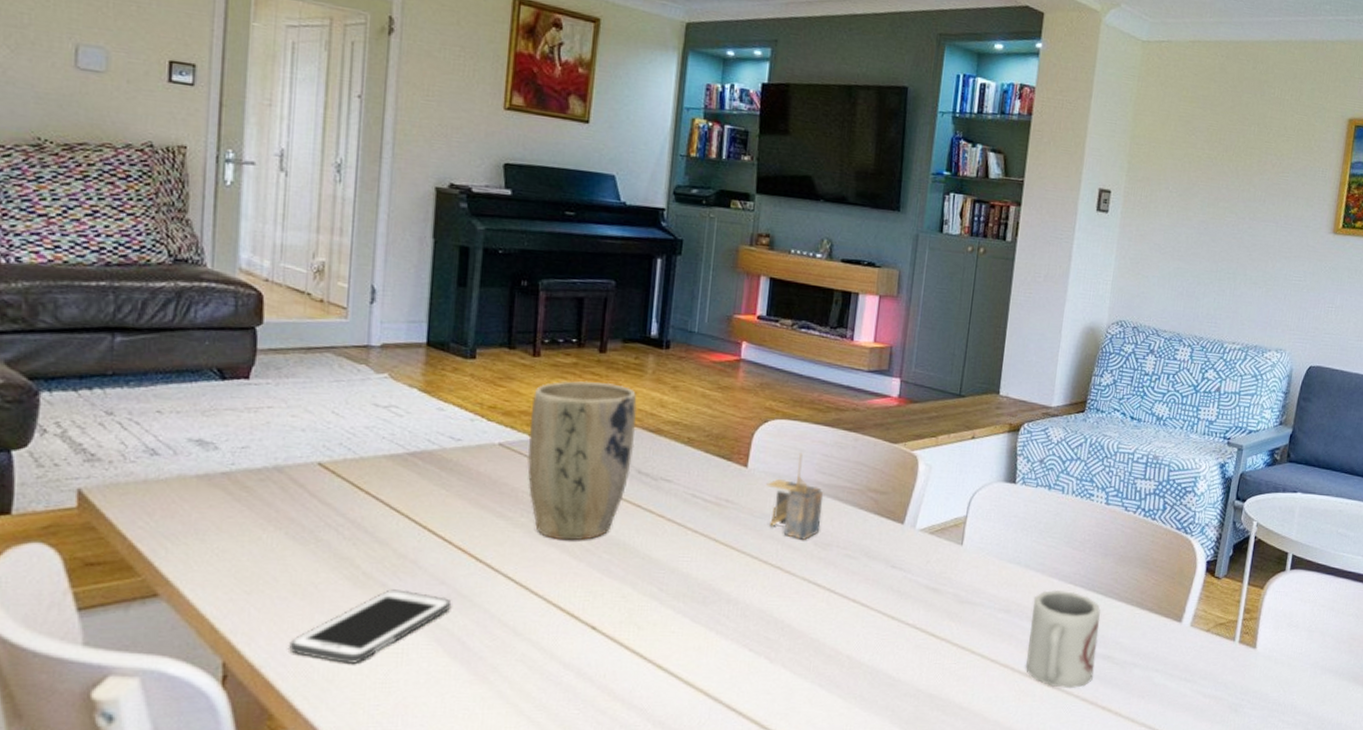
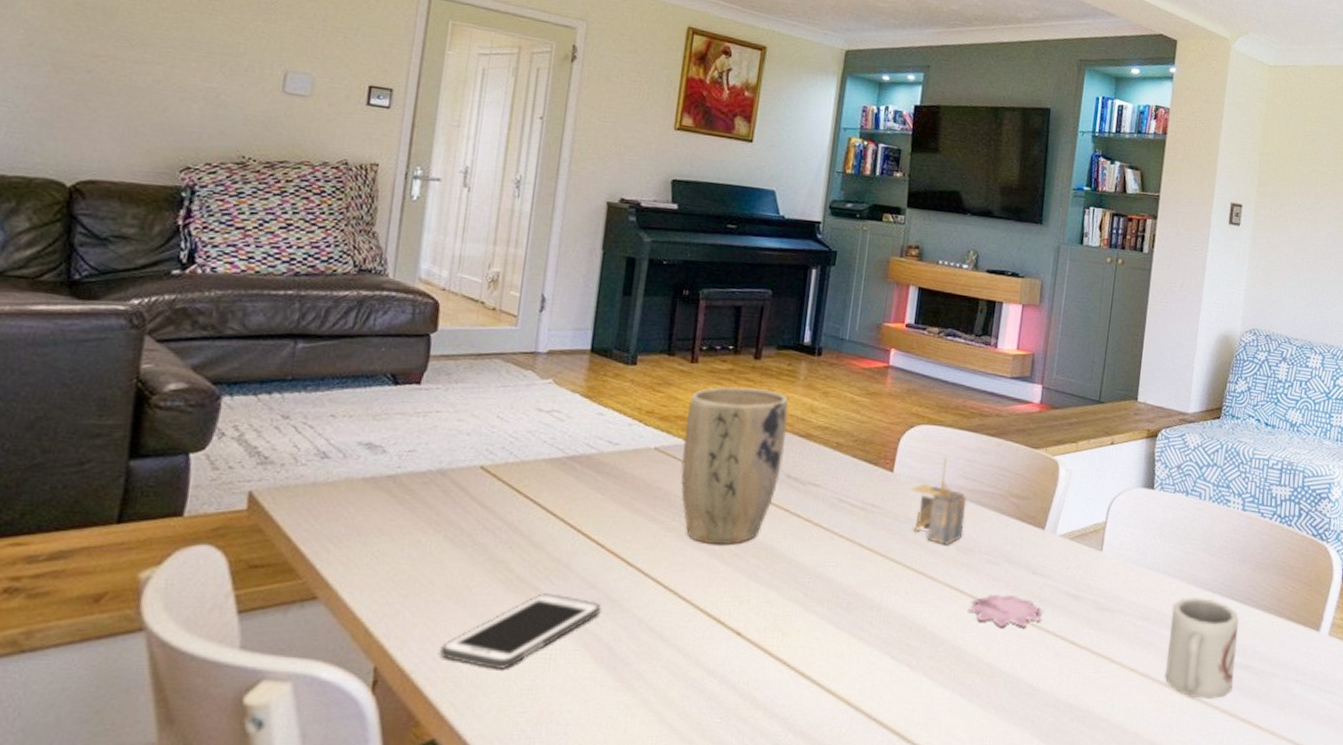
flower: none [826,589,903,621] -> present [968,595,1043,628]

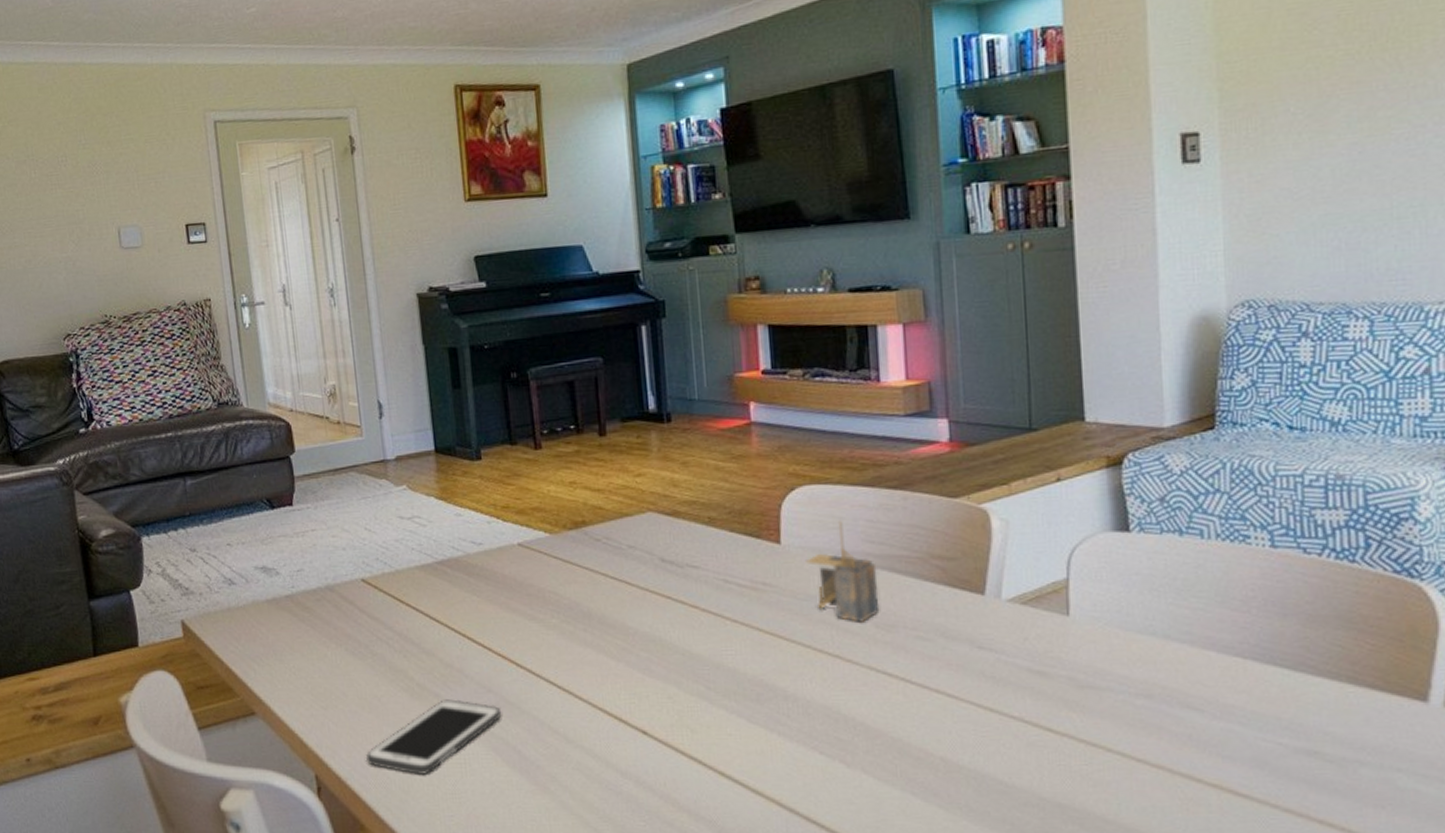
plant pot: present [680,386,789,545] -> none [541,466,654,640]
flower: present [968,595,1043,628] -> none [903,676,1002,715]
cup: present [1164,596,1240,700] -> none [1184,665,1296,796]

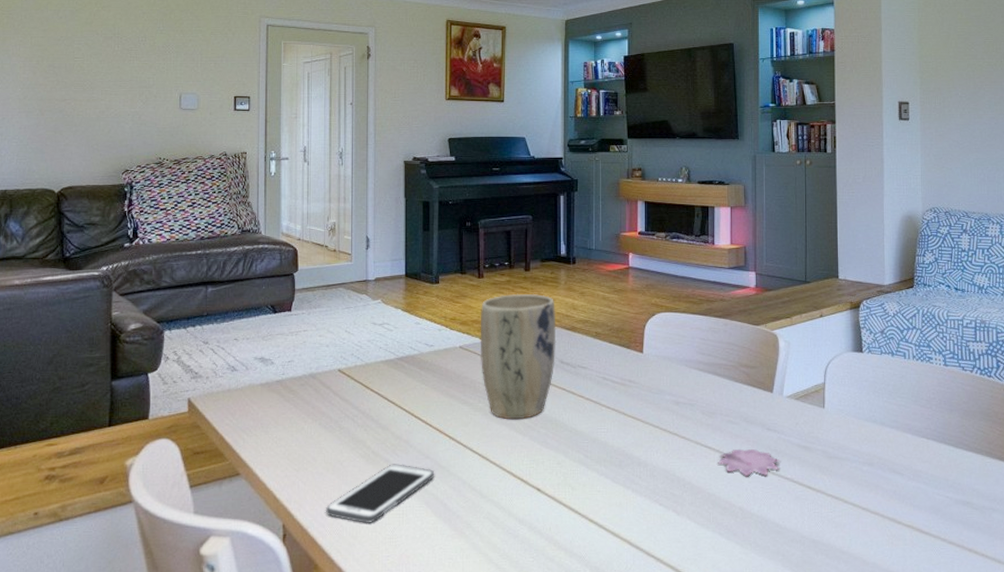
plant pot: none [541,466,654,640] -> present [480,293,557,420]
architectural model: present [804,521,880,622] -> none [658,338,705,410]
flower: none [903,676,1002,715] -> present [717,449,780,477]

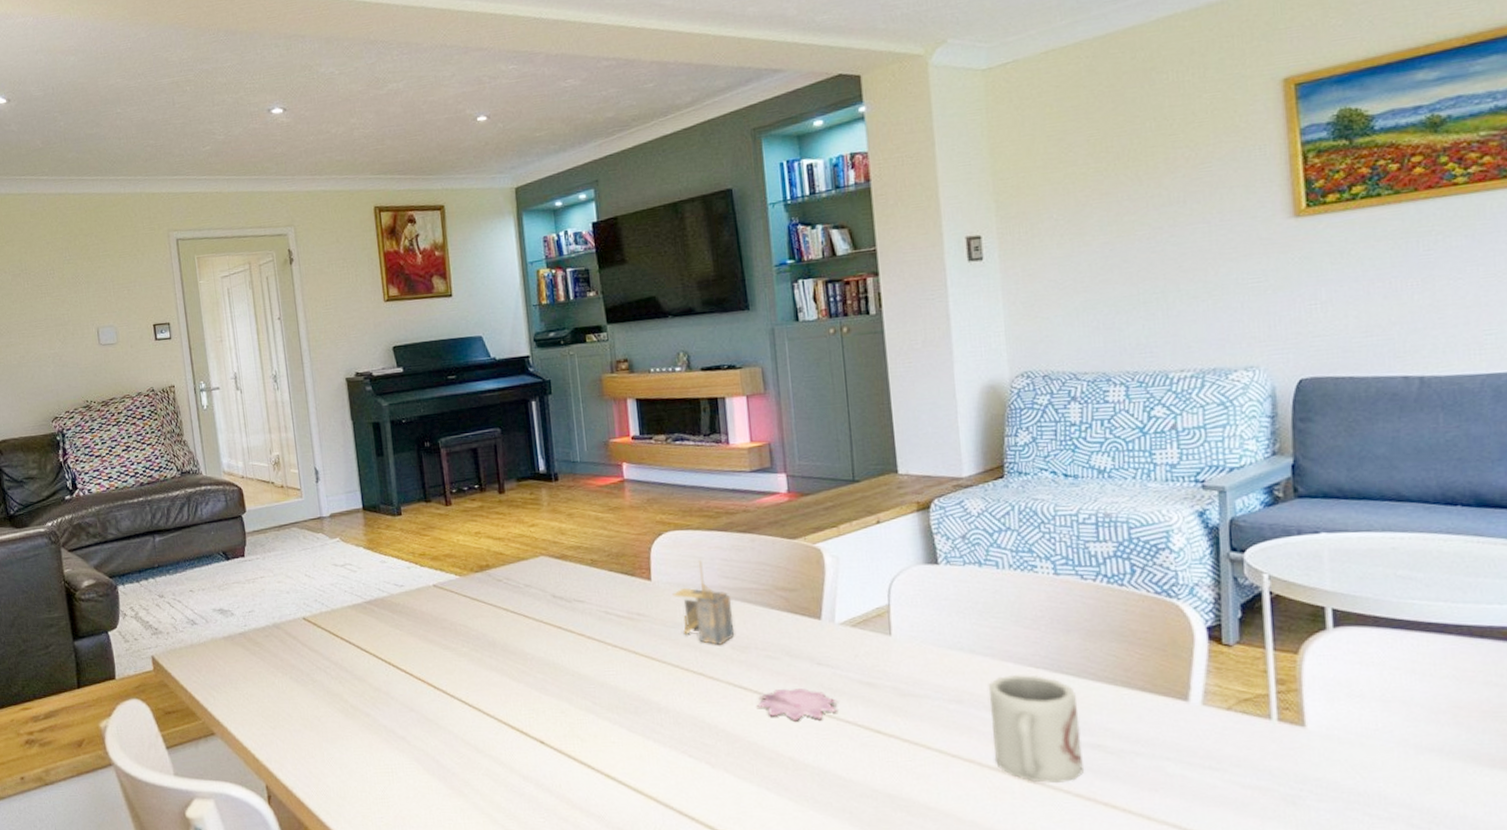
cell phone: present [325,464,435,524] -> none [308,718,423,784]
plant pot: present [480,293,557,420] -> none [452,519,547,665]
architectural model: none [658,338,705,410] -> present [671,560,735,645]
cup: none [892,443,956,533] -> present [988,674,1084,784]

